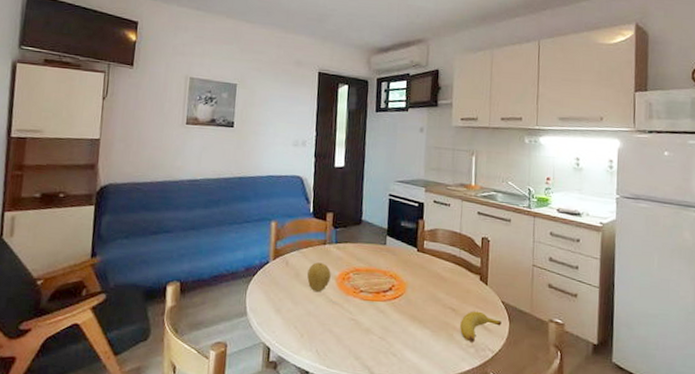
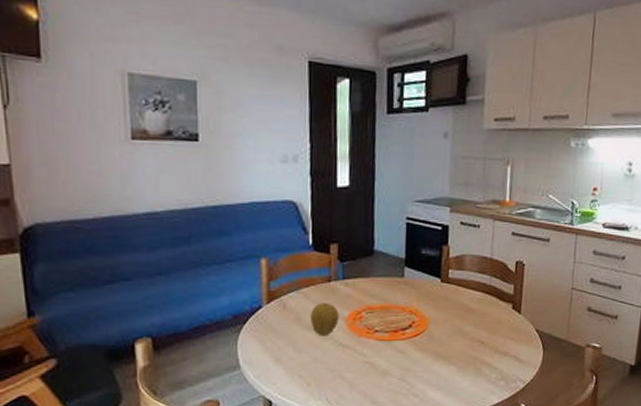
banana: present [460,311,502,342] -> none [489,342,535,375]

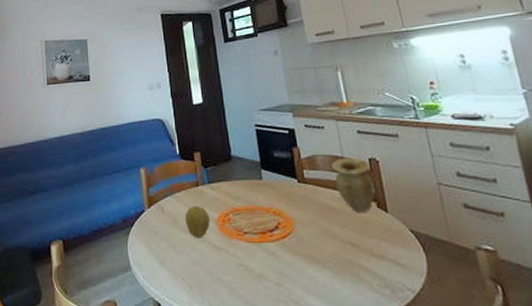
vase: none [477,259,516,314] -> present [332,157,375,214]

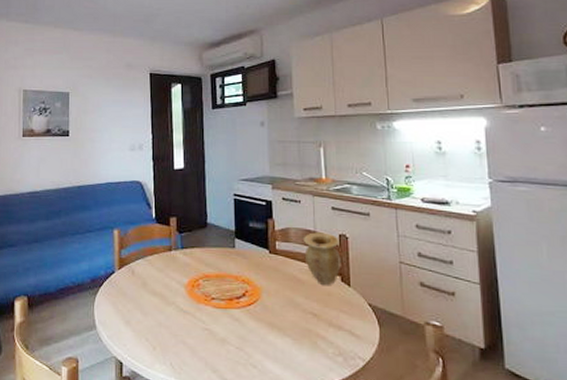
fruit: present [185,206,210,237] -> none [155,270,179,301]

